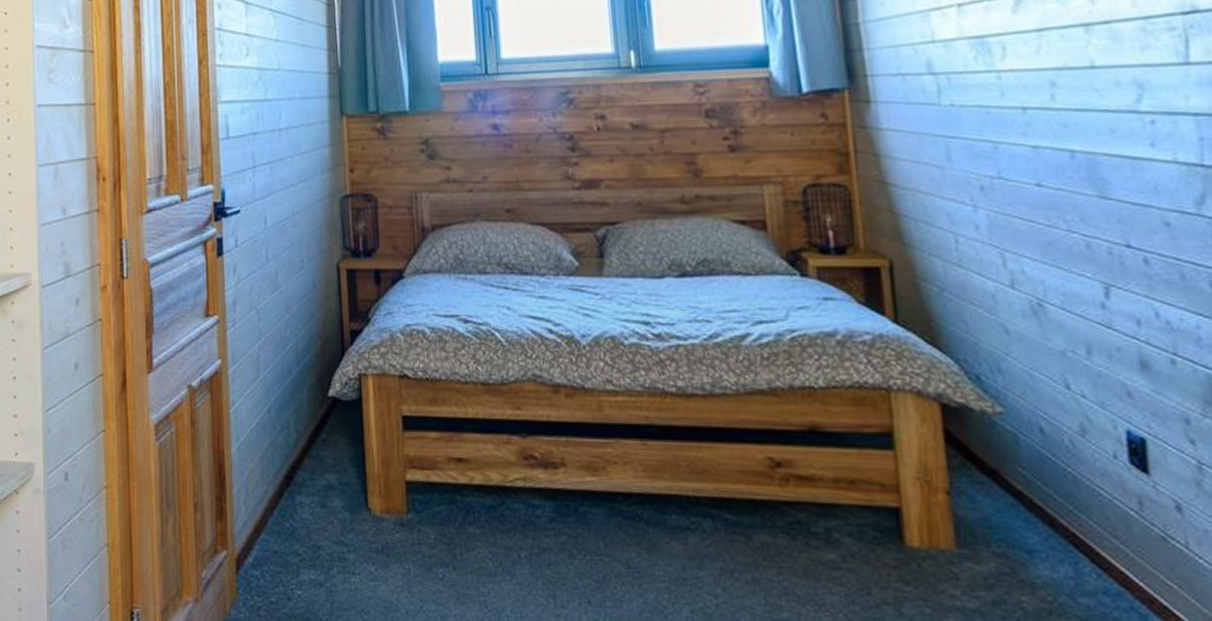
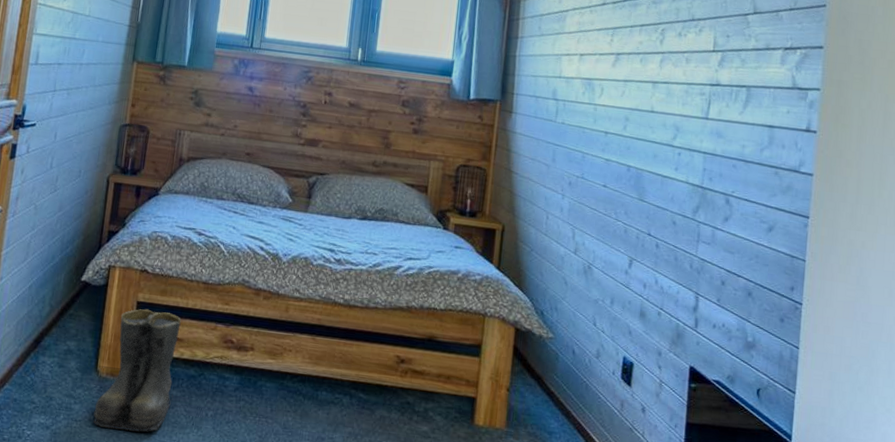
boots: none [374,424,471,584] -> present [93,309,181,432]

